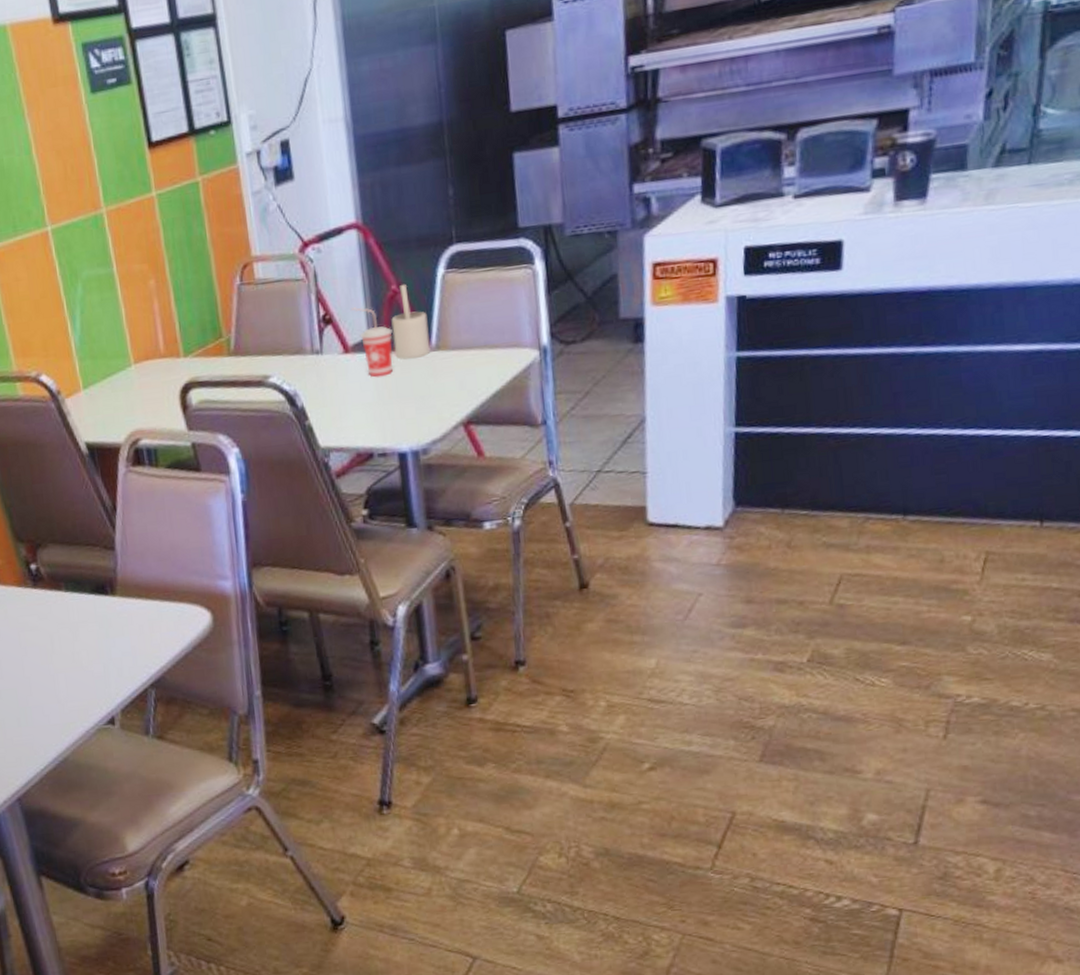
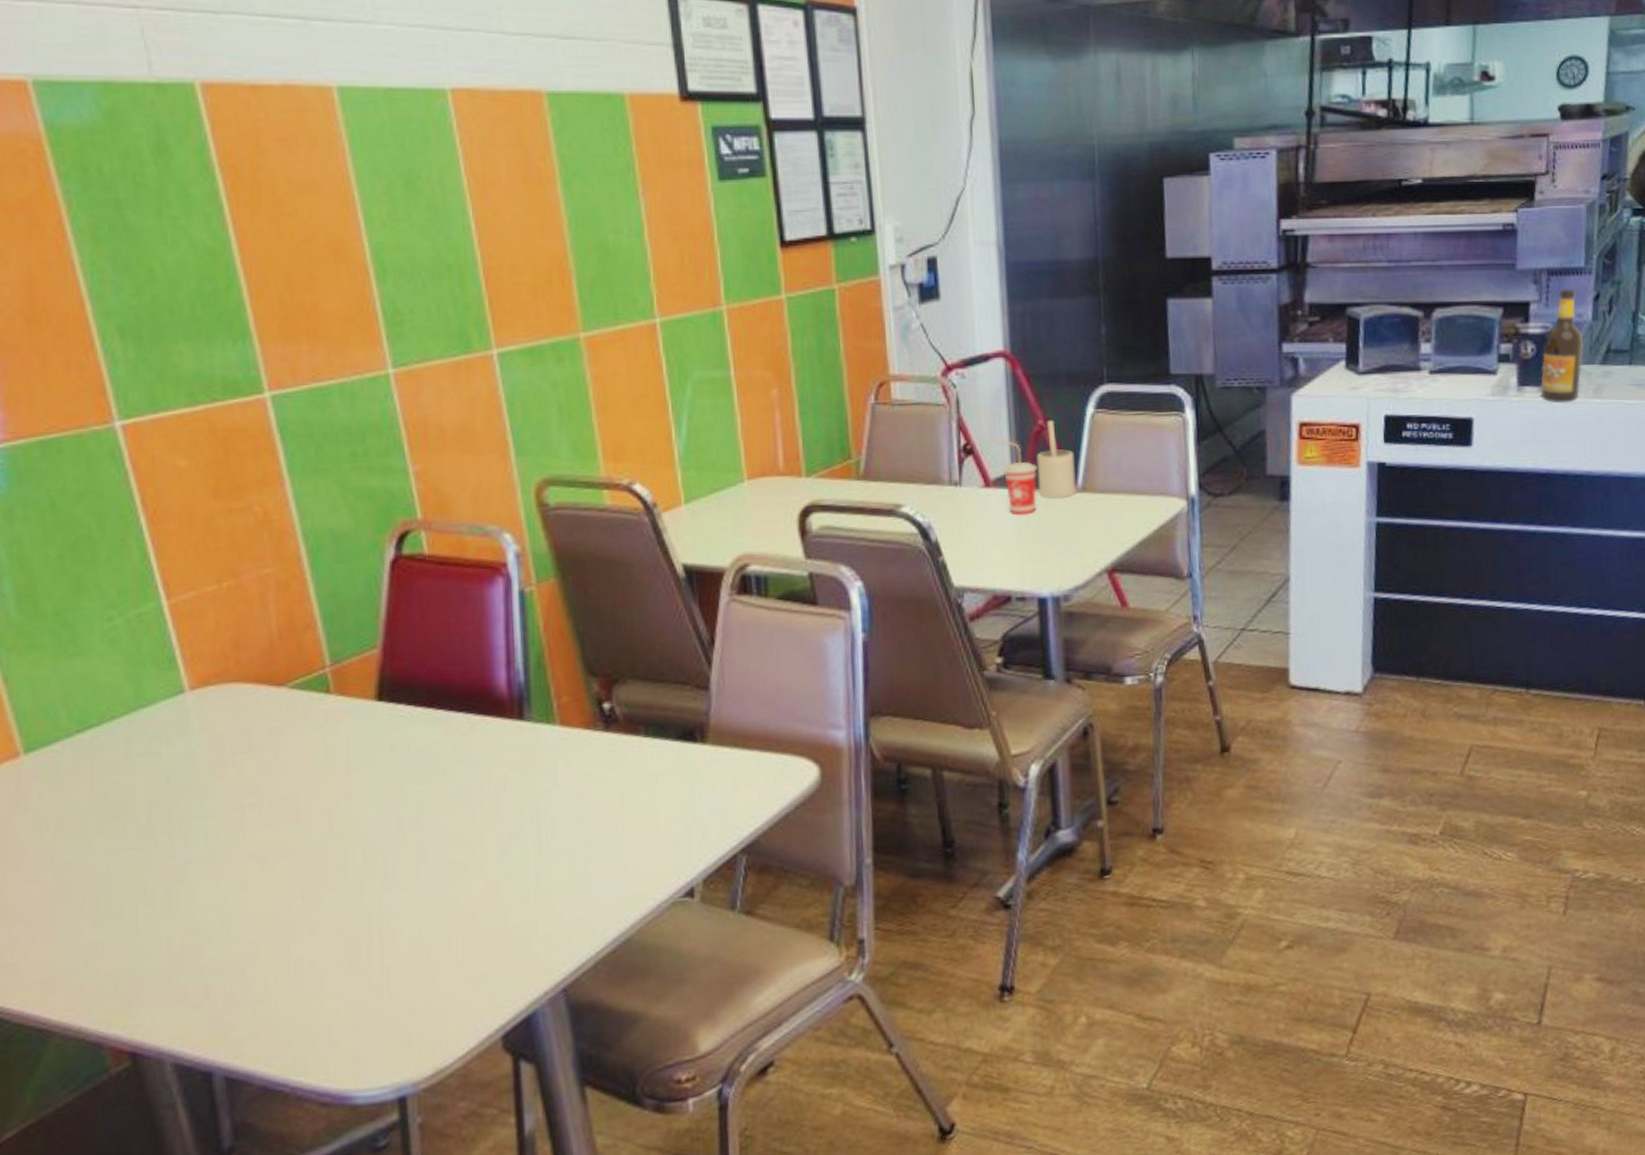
soda bottle: none [921,88,973,215] -> present [1540,288,1583,404]

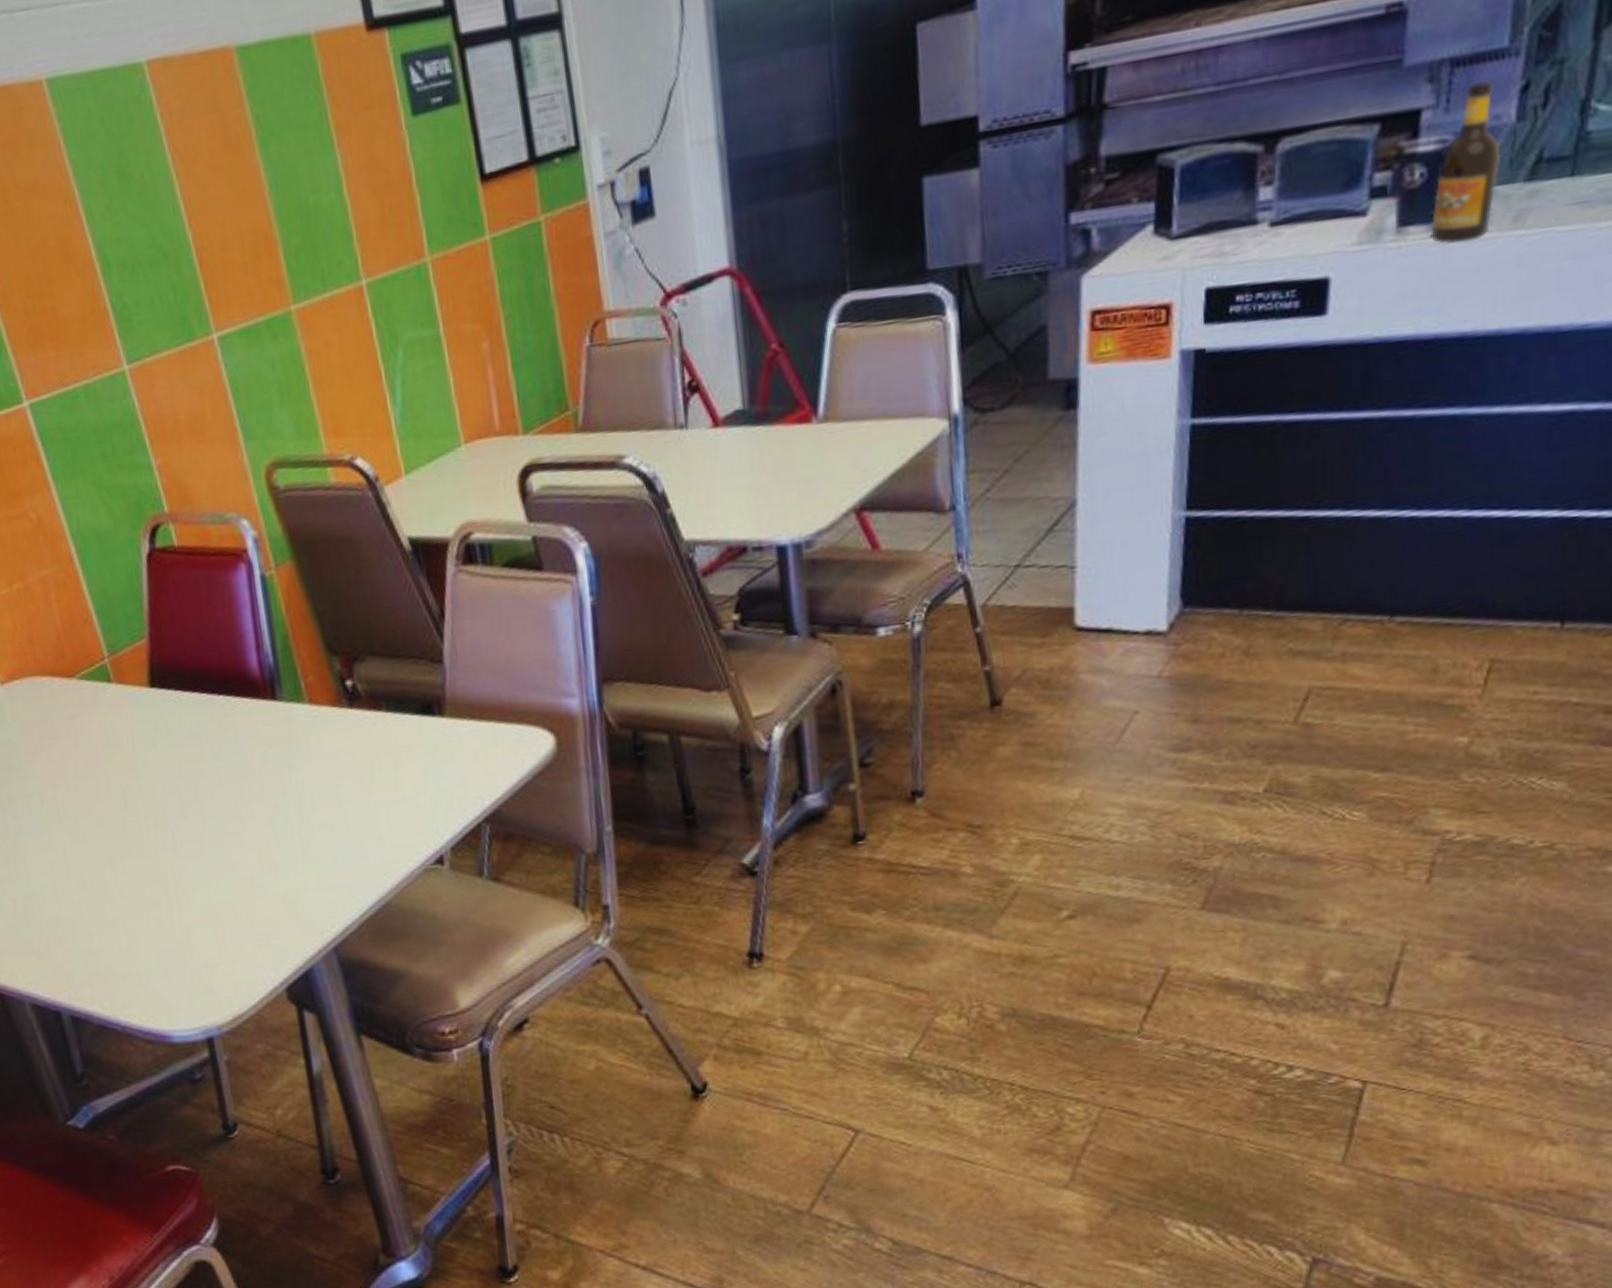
beverage cup: present [993,439,1037,516] -> none [721,371,772,456]
straw: present [1036,419,1077,500] -> none [770,341,817,435]

